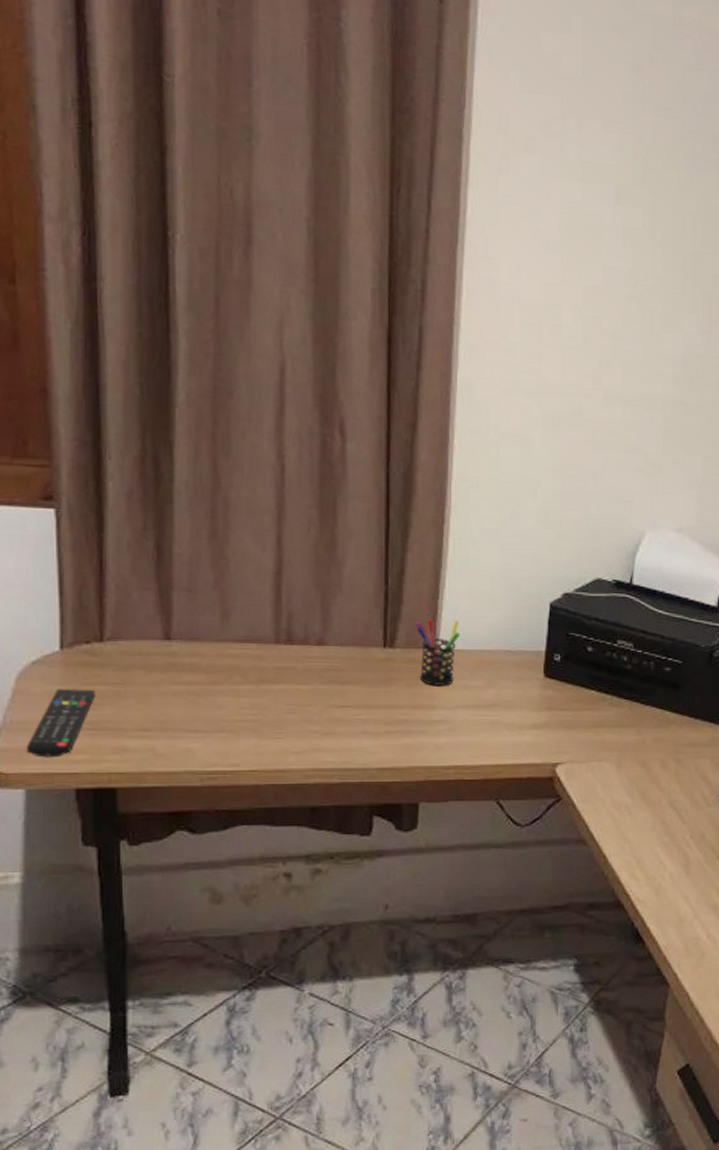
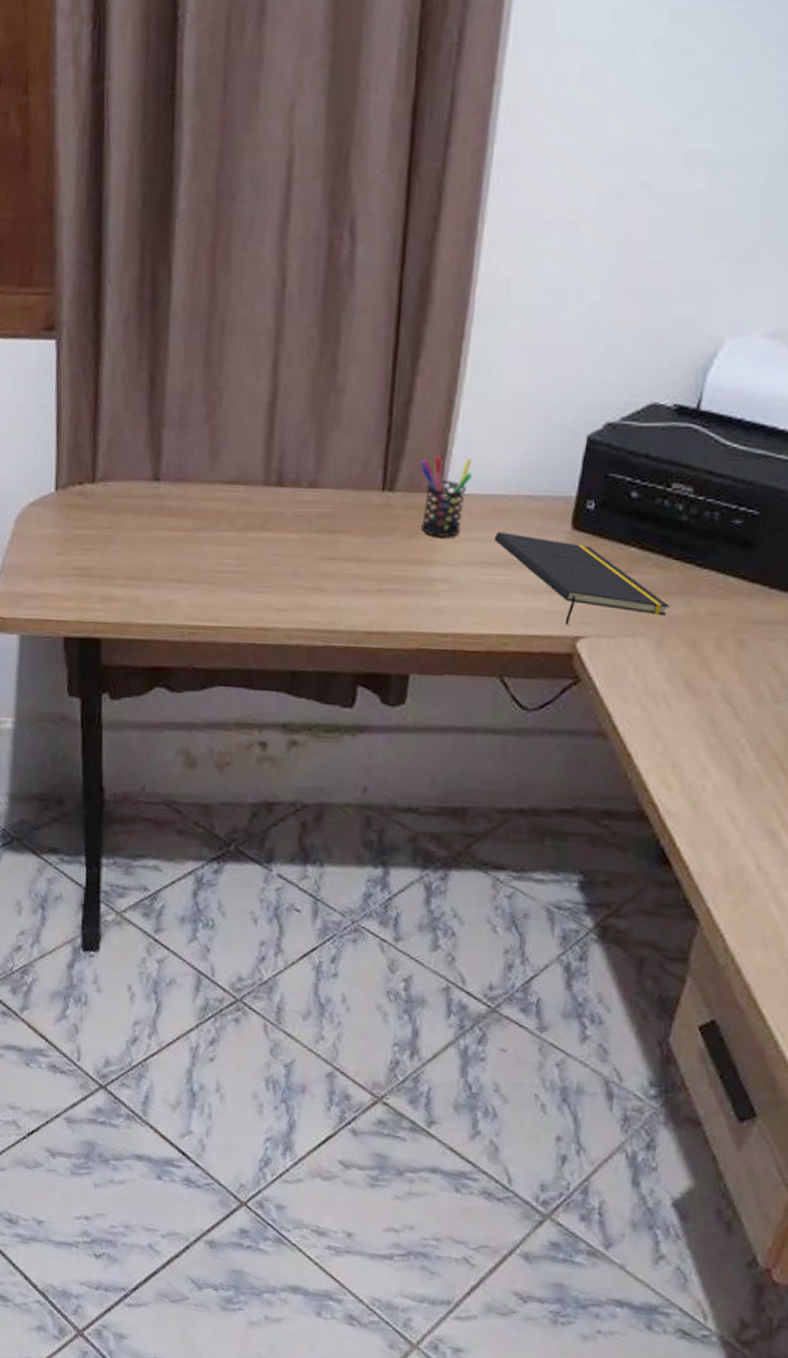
remote control: present [27,689,95,758] -> none [22,532,85,604]
notepad: none [482,681,624,754] -> present [494,532,670,624]

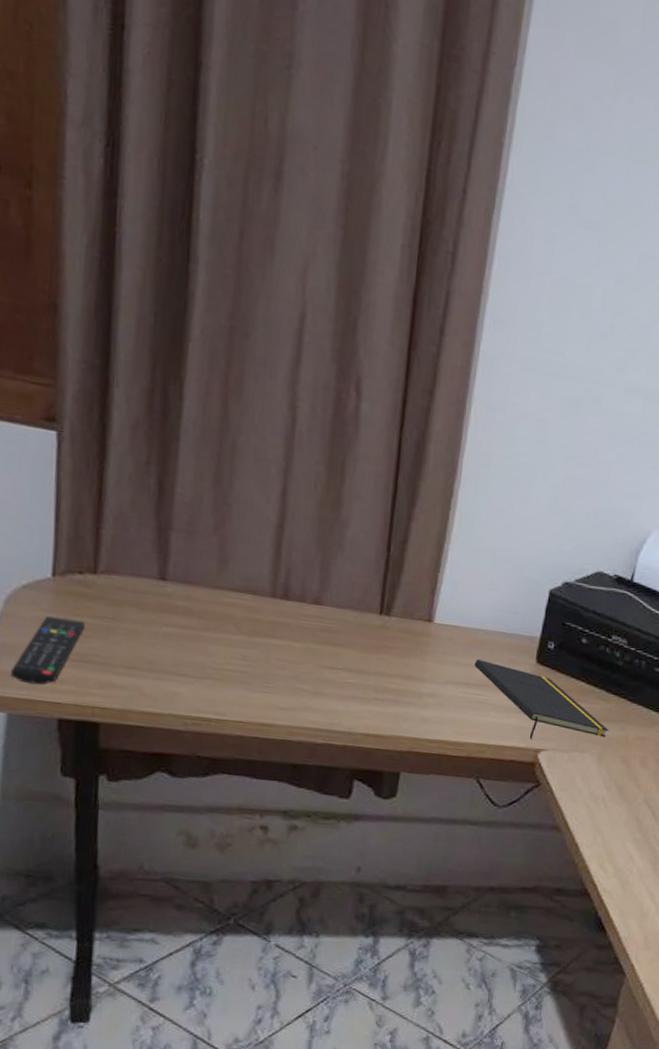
remote control: none [22,532,85,604] -> present [11,616,85,686]
pen holder: present [419,457,472,537] -> none [413,591,457,660]

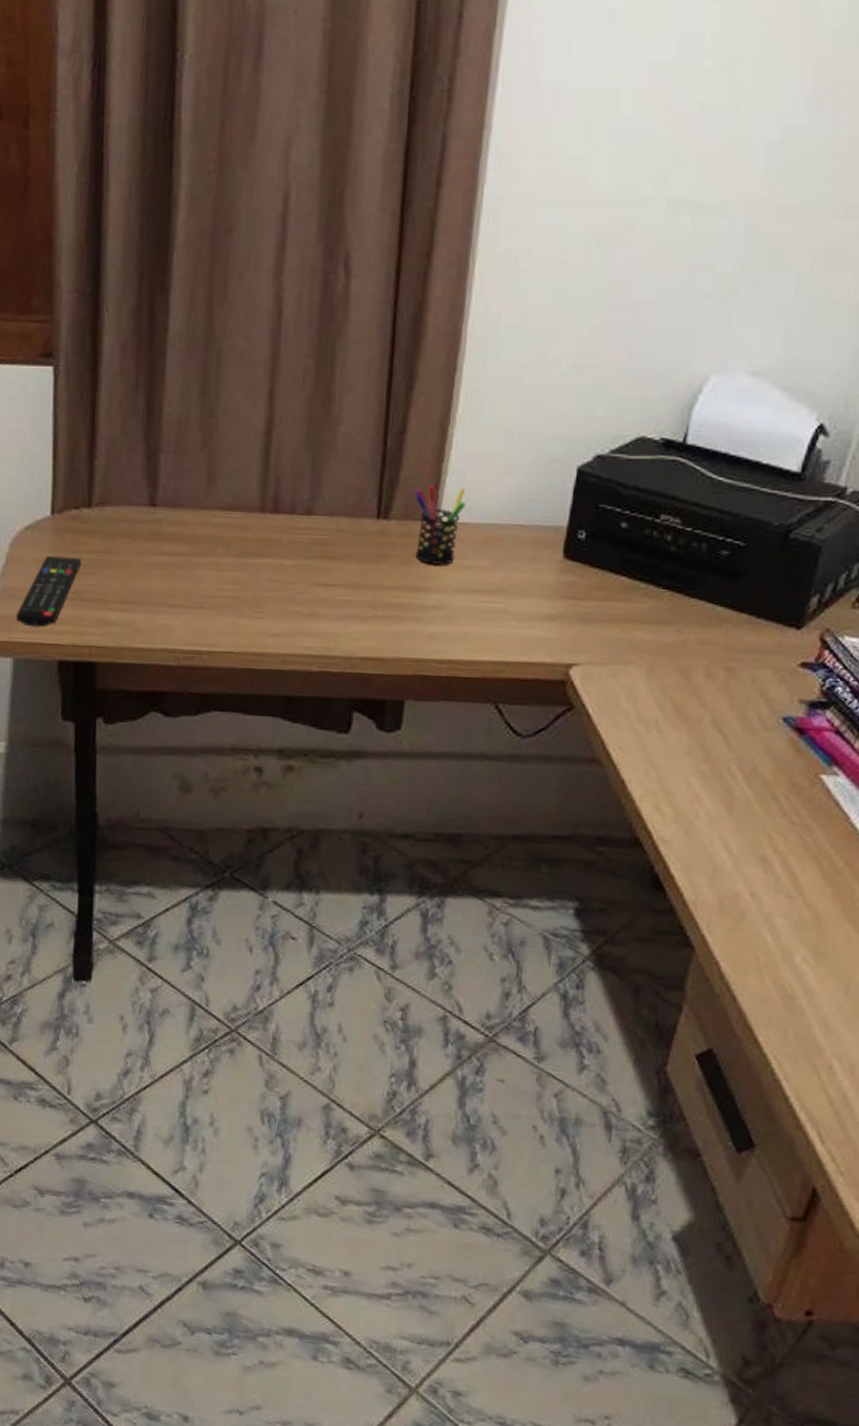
pen holder: none [413,591,457,660] -> present [414,486,465,565]
notepad: present [474,659,609,739] -> none [488,560,660,652]

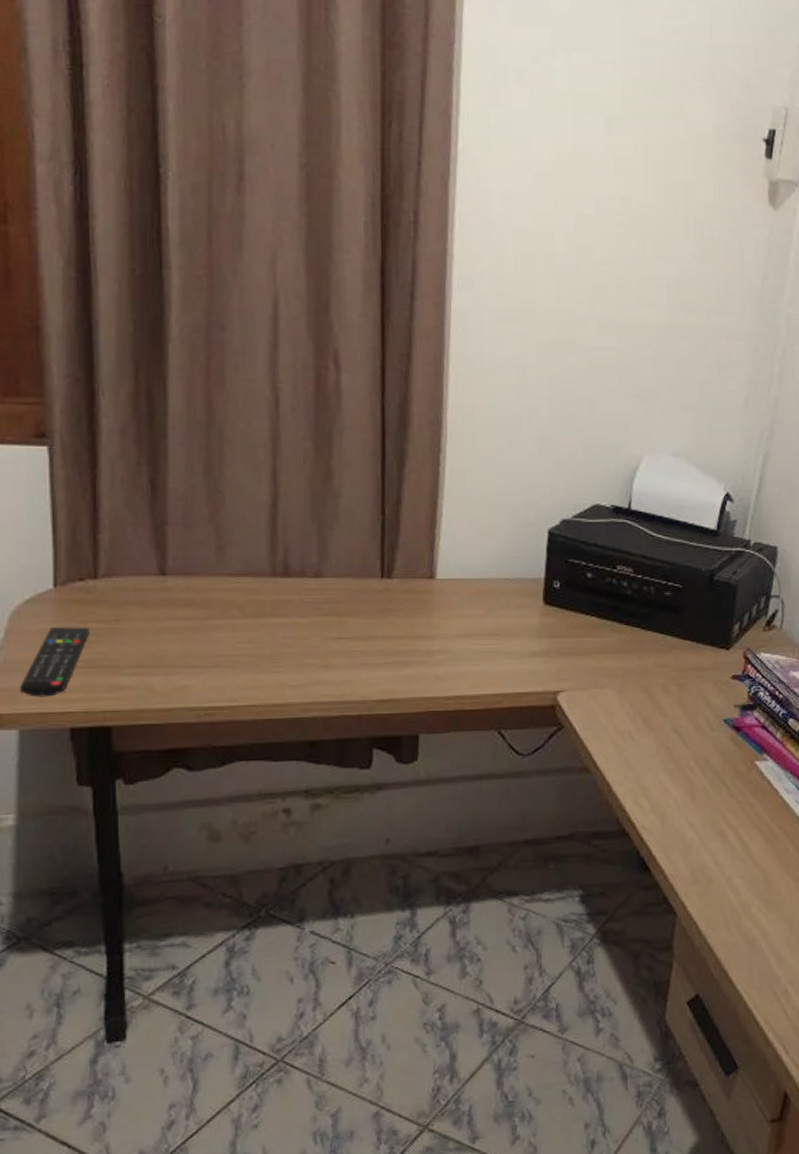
pen holder: present [414,486,465,565] -> none [412,548,458,615]

